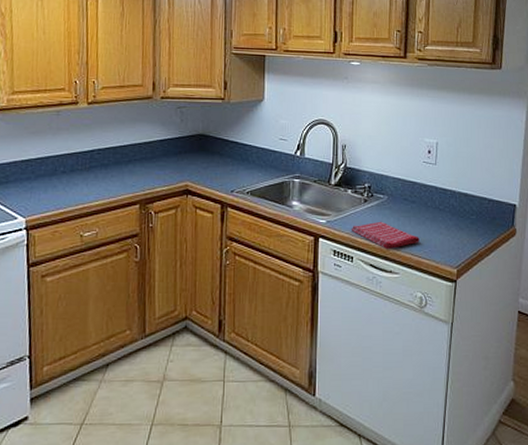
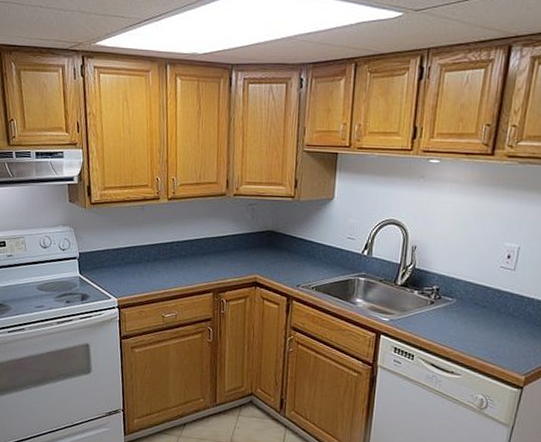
dish towel: present [351,221,420,250] -> none [414,323,487,352]

